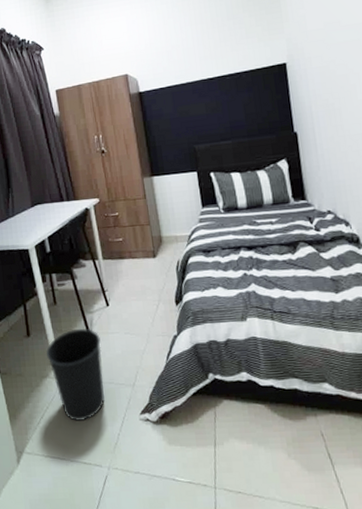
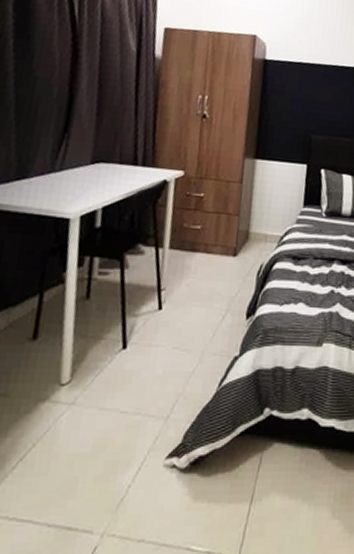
wastebasket: present [46,328,105,422] -> none [54,335,139,467]

